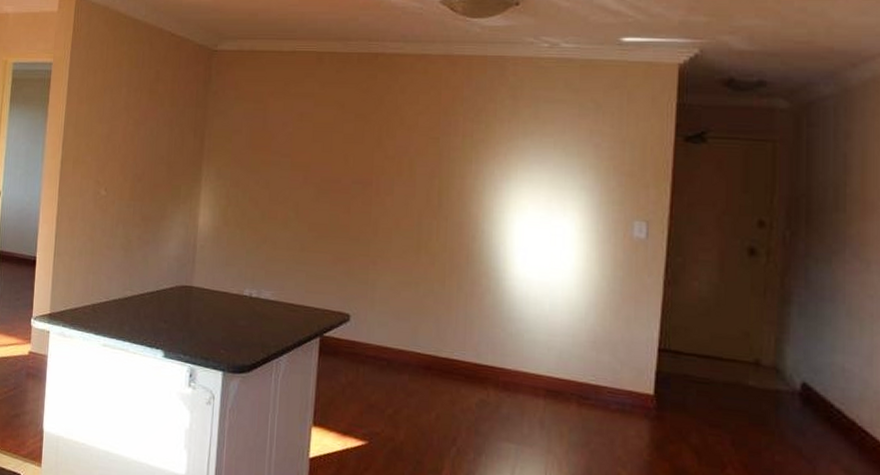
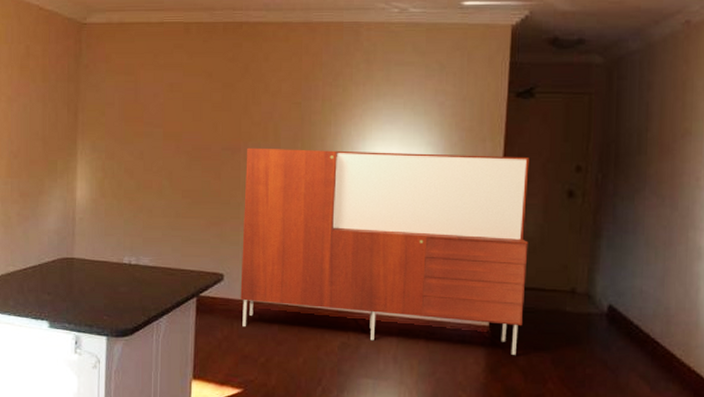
shelving unit: none [367,182,701,431] -> present [240,147,529,355]

